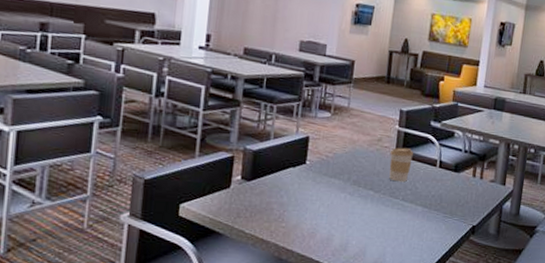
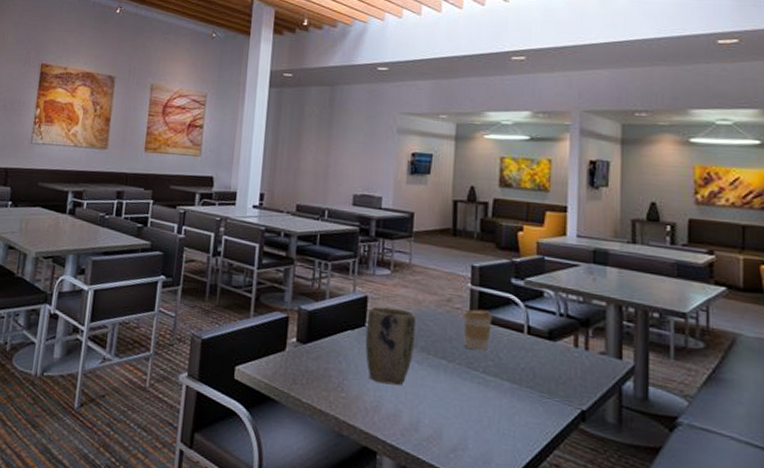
plant pot: none [305,146,351,214] -> present [365,306,416,386]

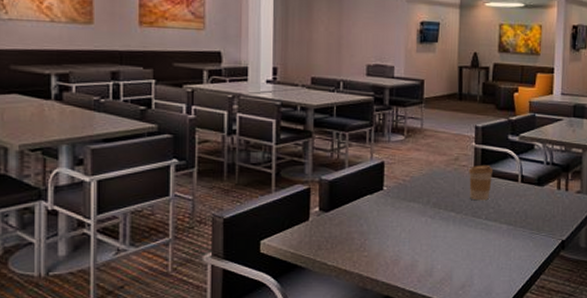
plant pot: present [365,306,416,386] -> none [383,170,428,239]

